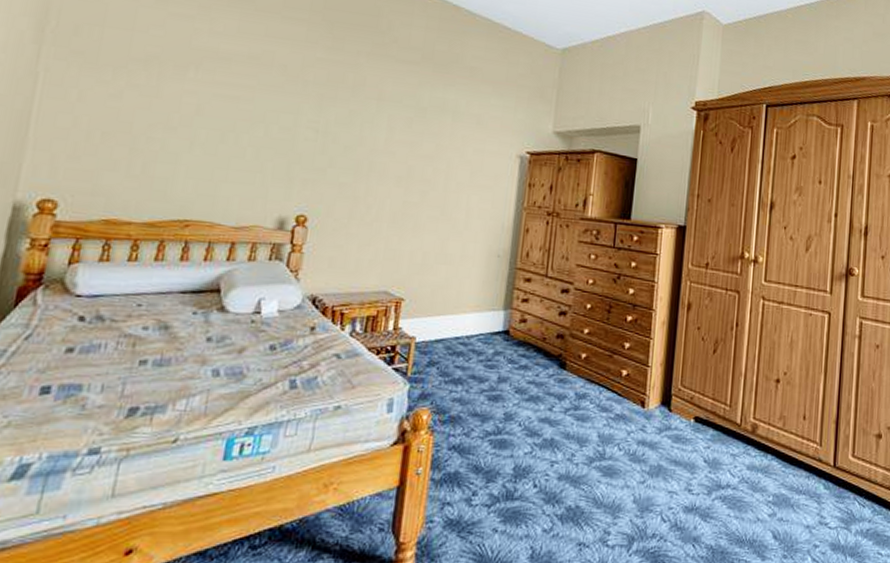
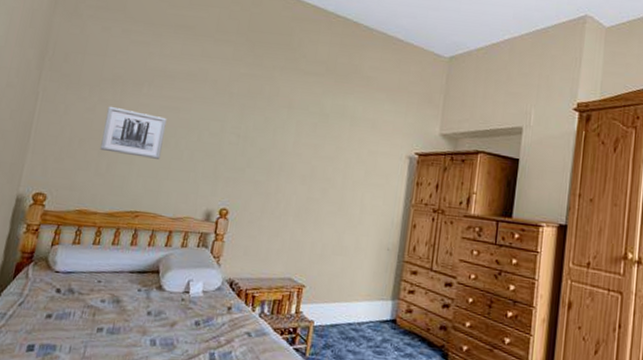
wall art: none [132,92,223,158] -> present [100,106,167,159]

